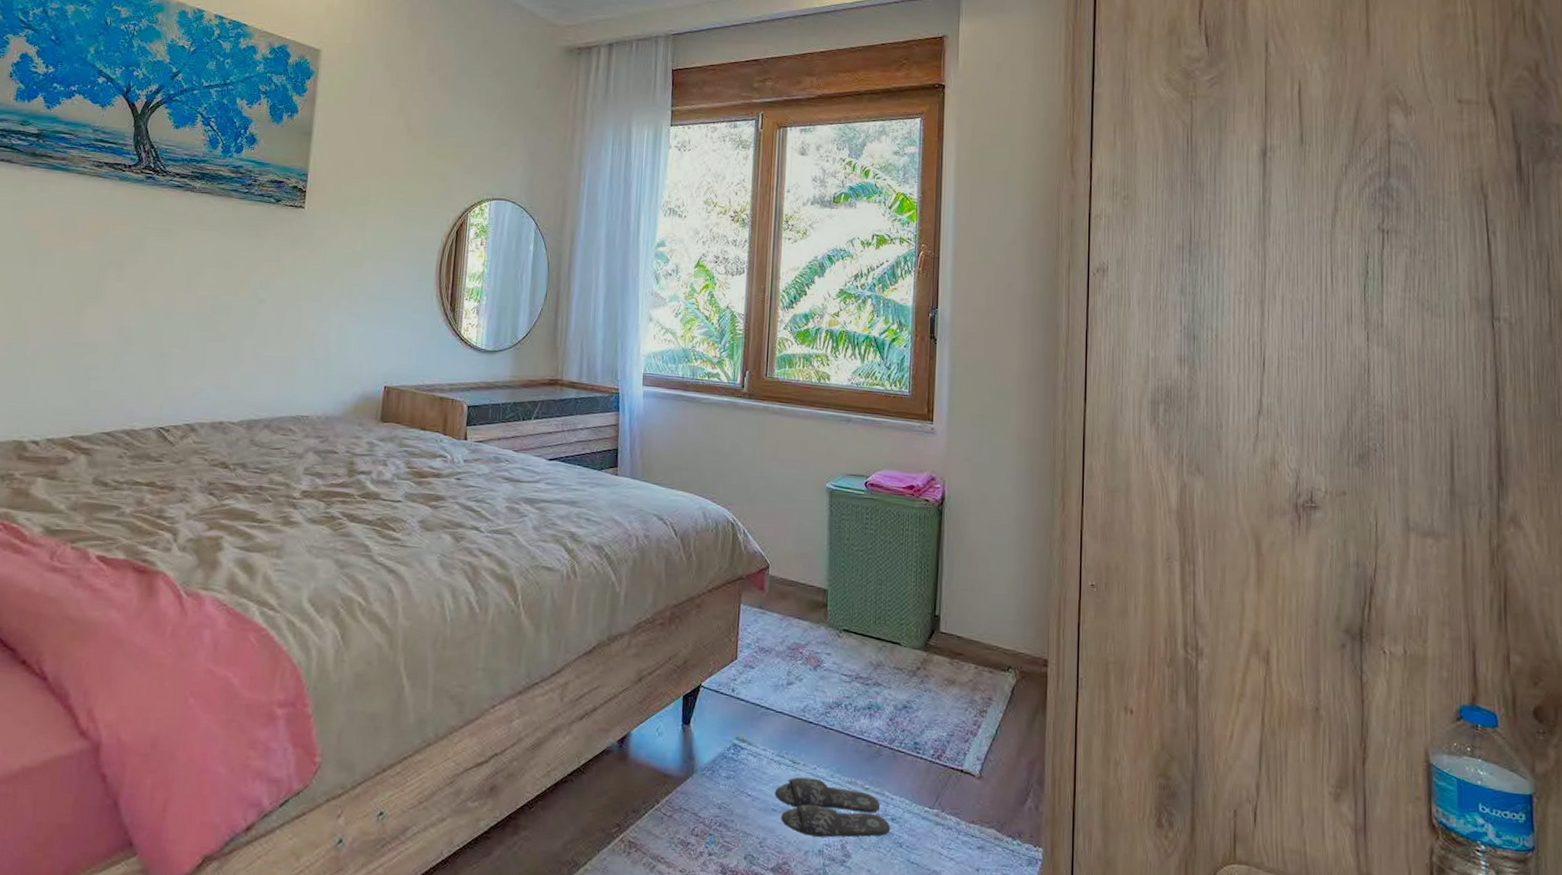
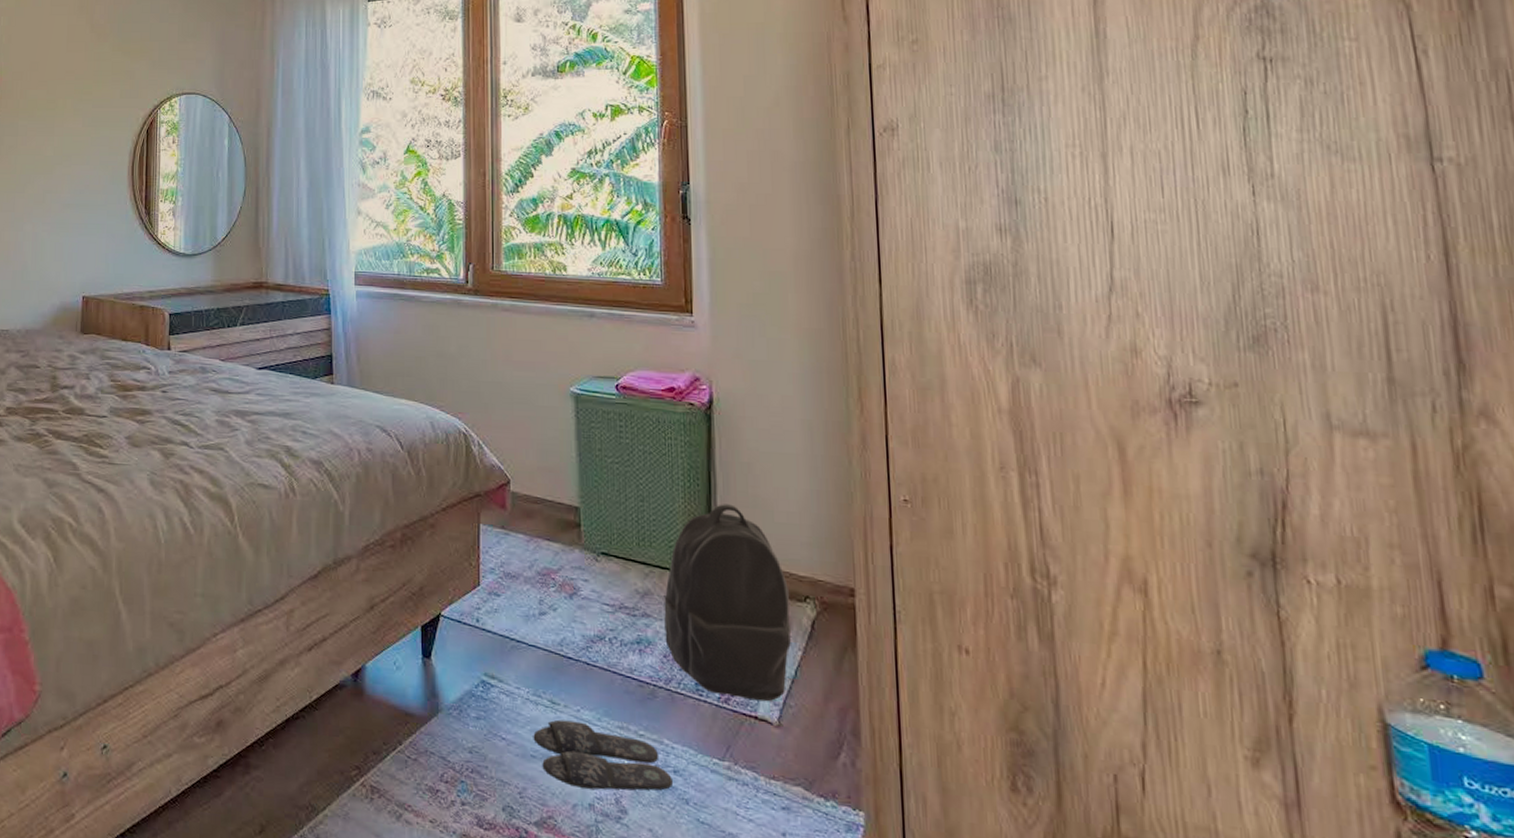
backpack: none [892,587,996,757] -> present [664,504,792,702]

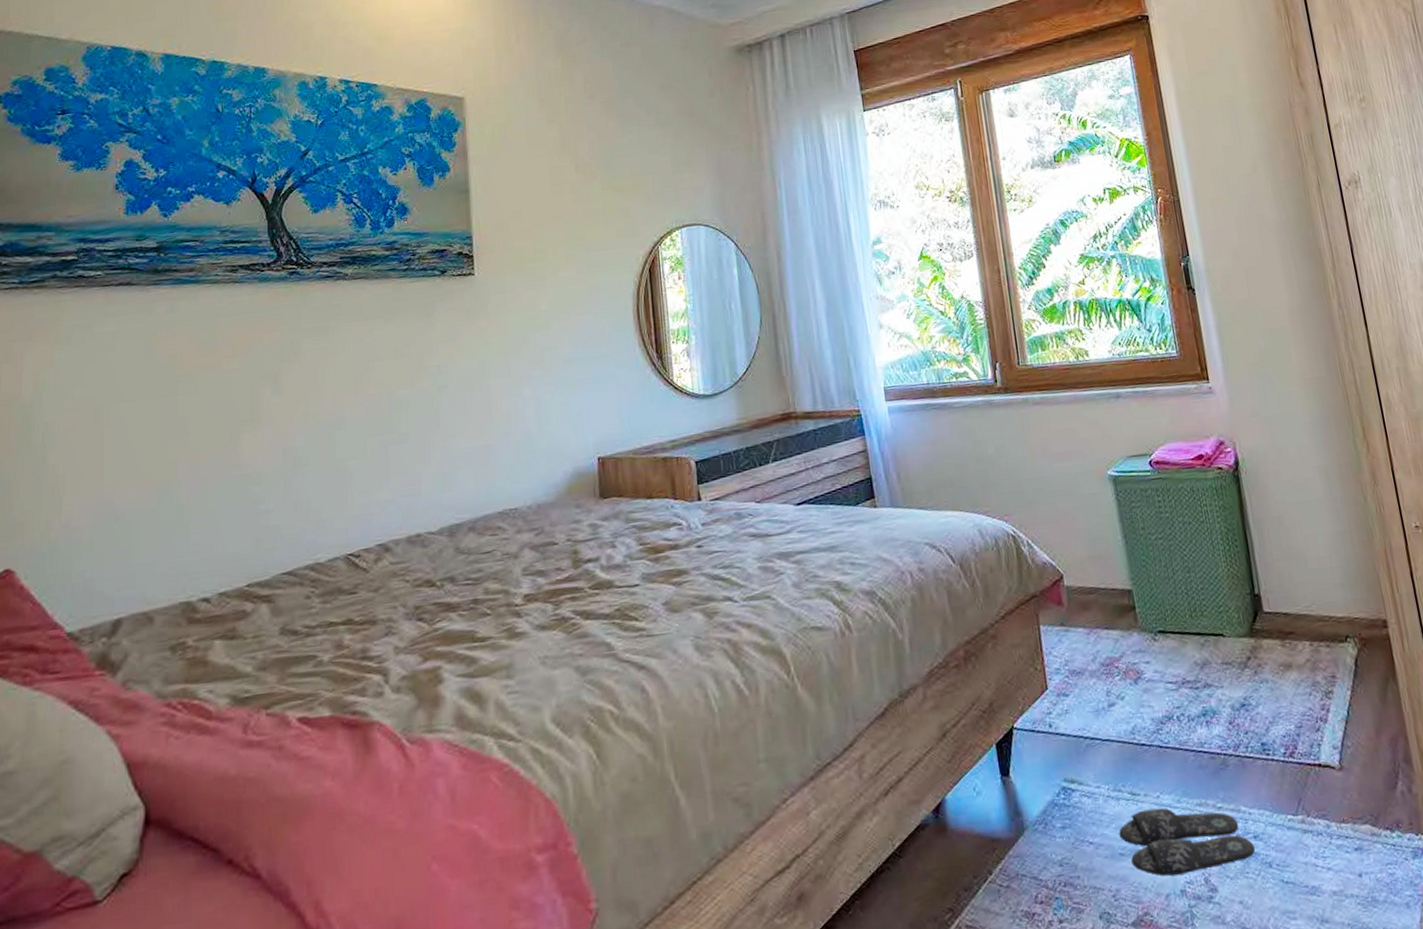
backpack: present [664,504,792,702] -> none [1221,560,1342,750]

